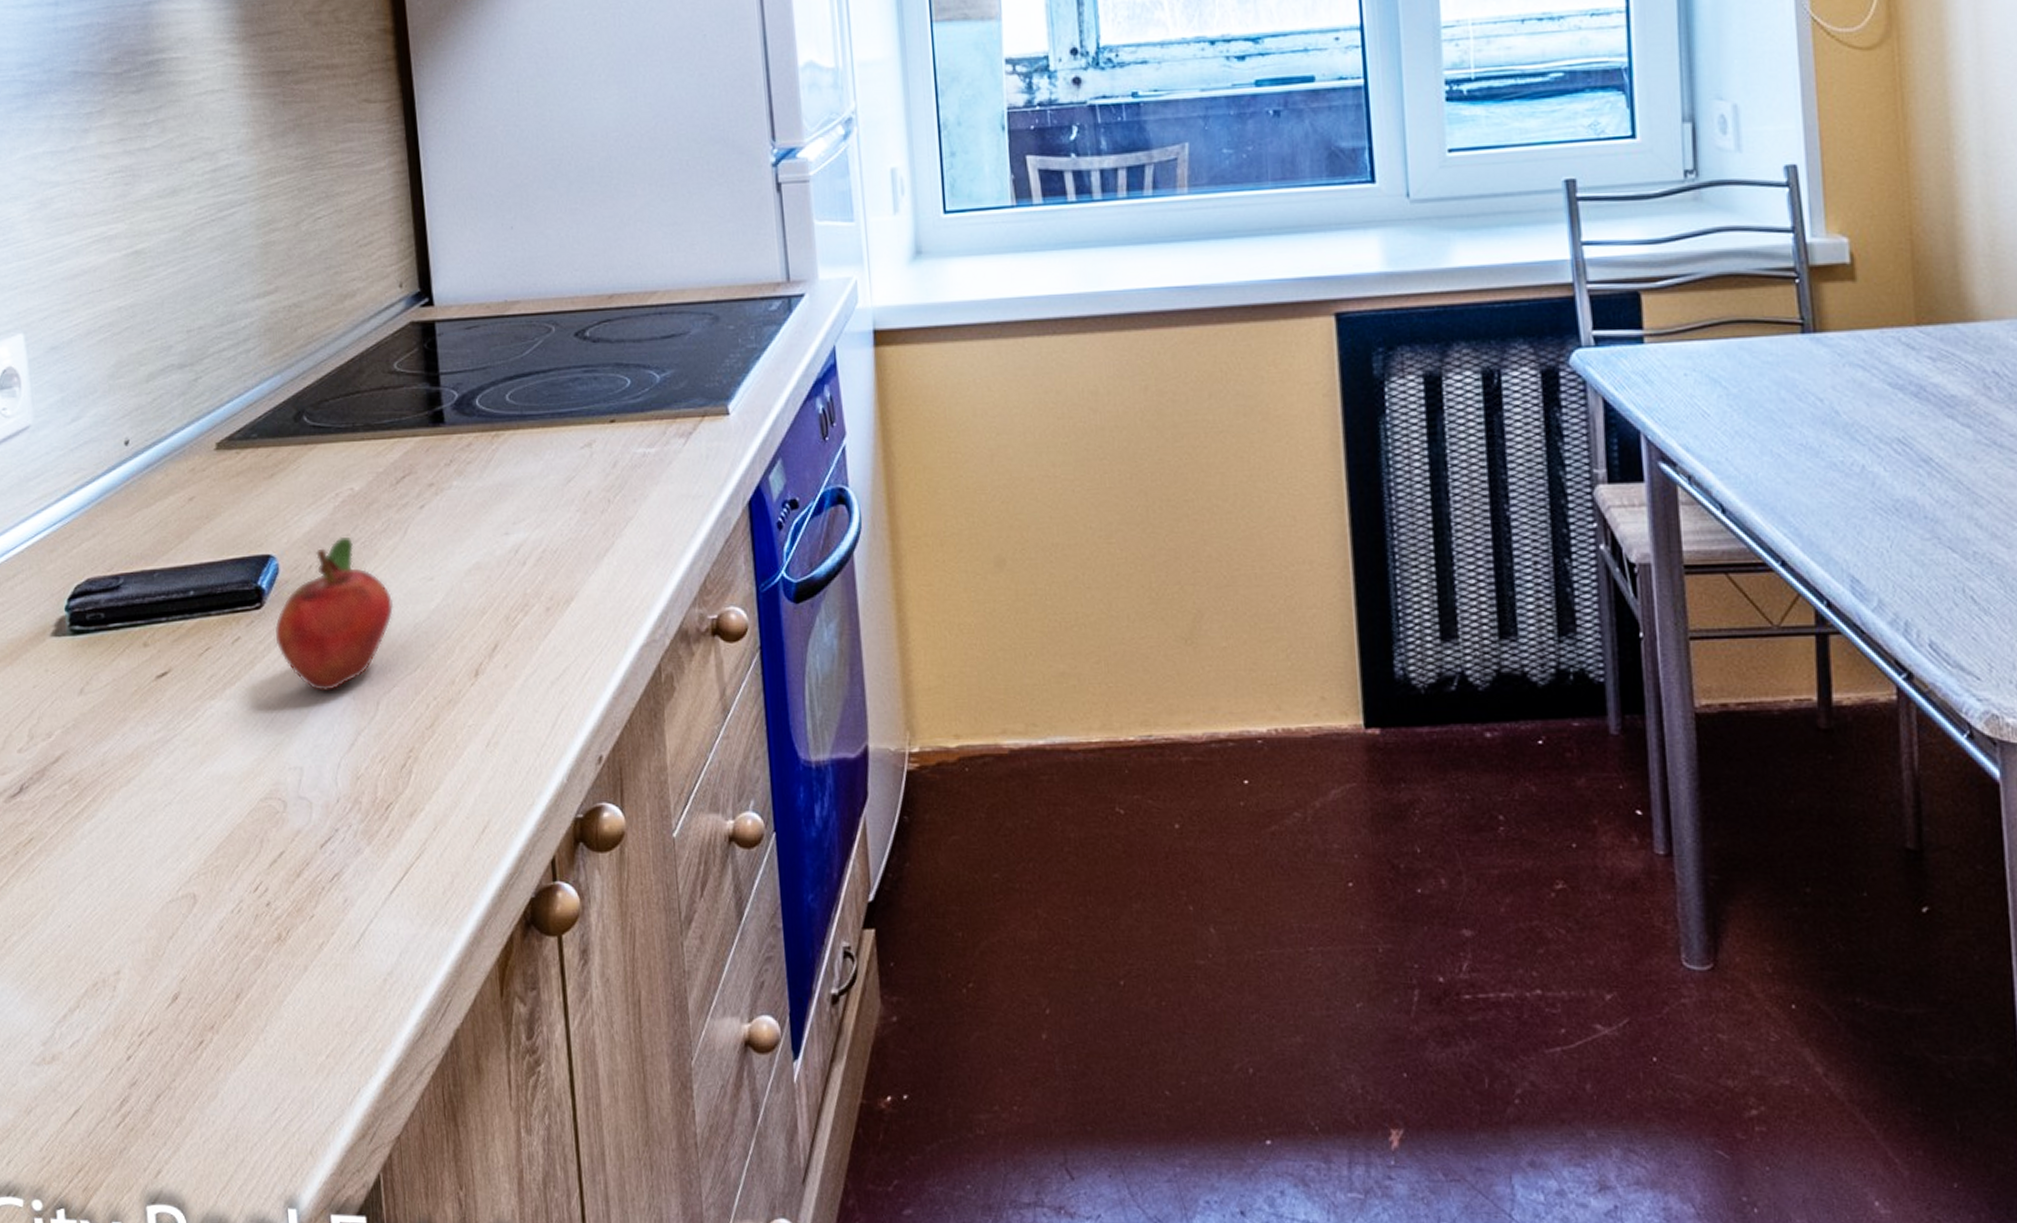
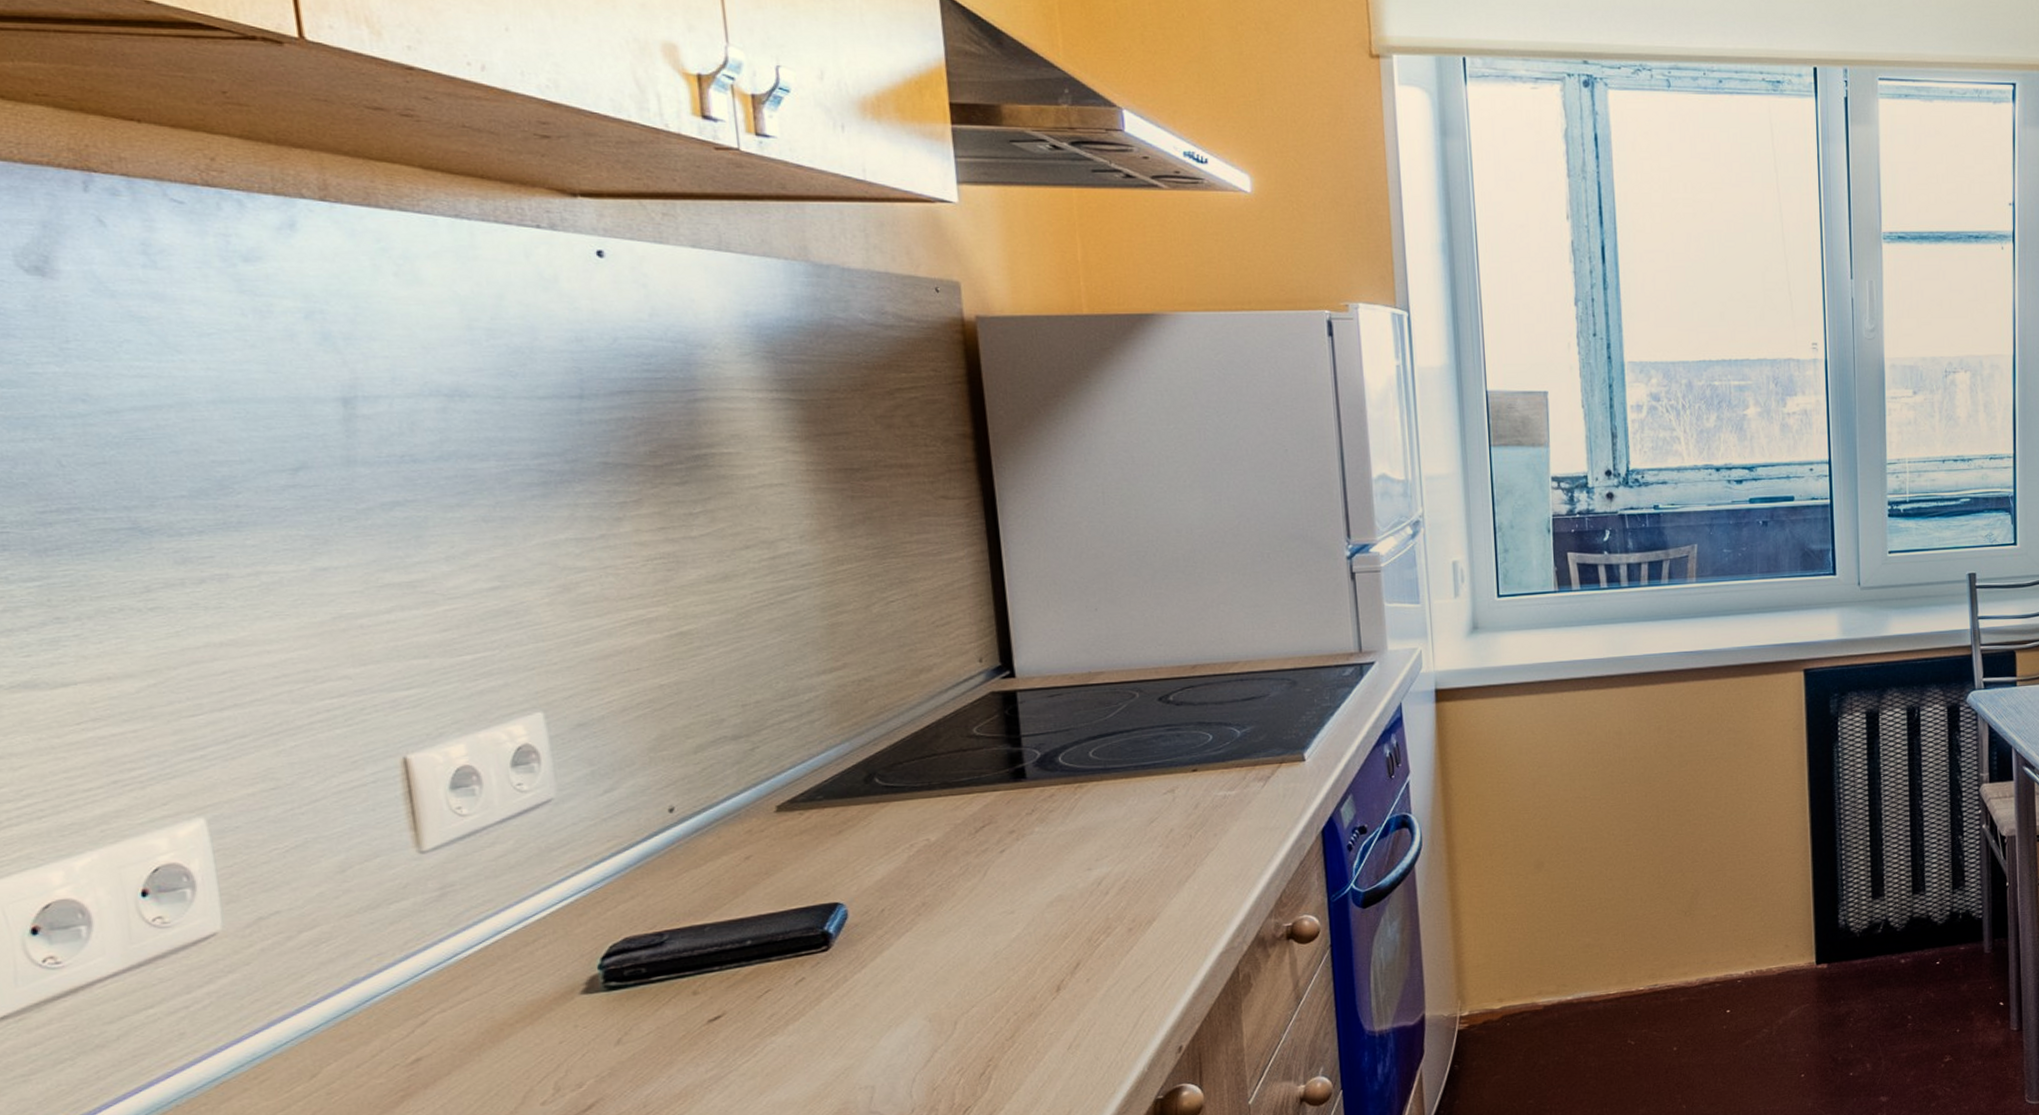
fruit: present [275,536,393,692] -> none [844,881,972,1019]

